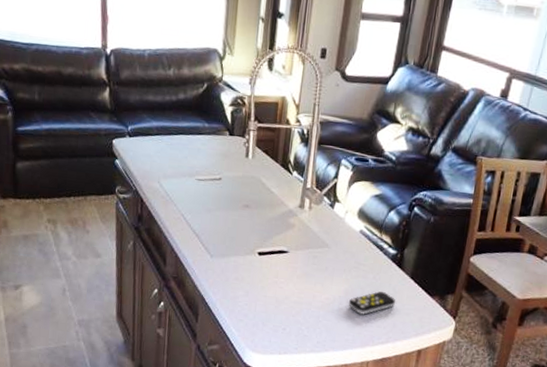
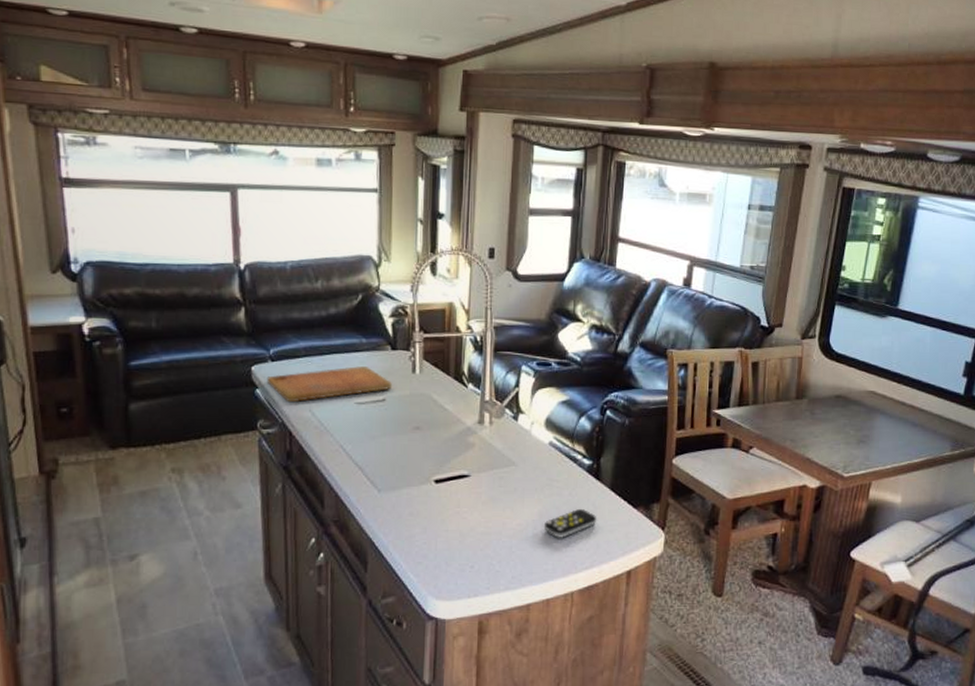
cutting board: none [124,147,228,174] -> present [266,366,392,403]

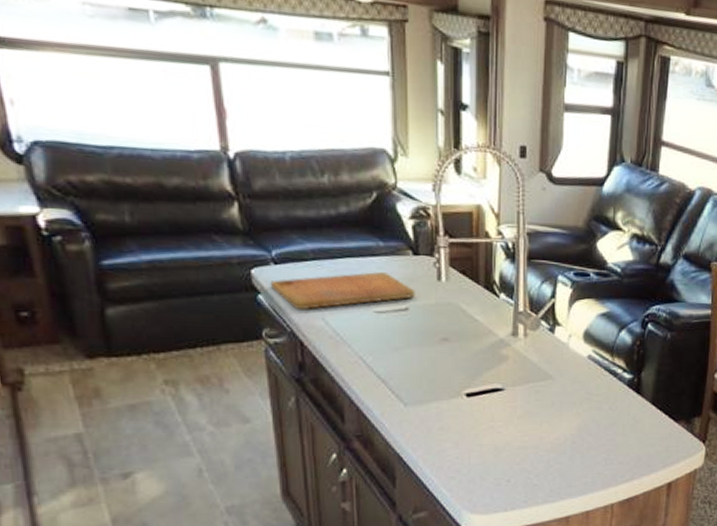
remote control: present [543,509,597,538] -> none [582,423,638,452]

